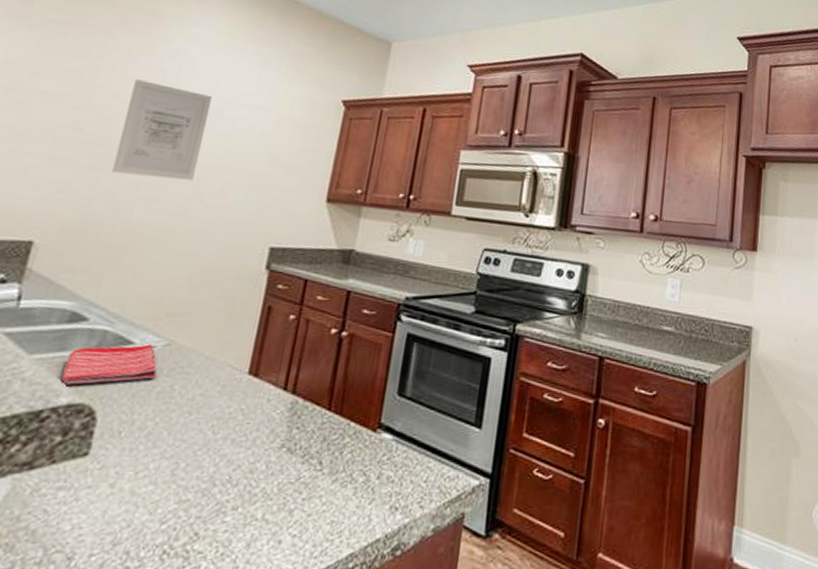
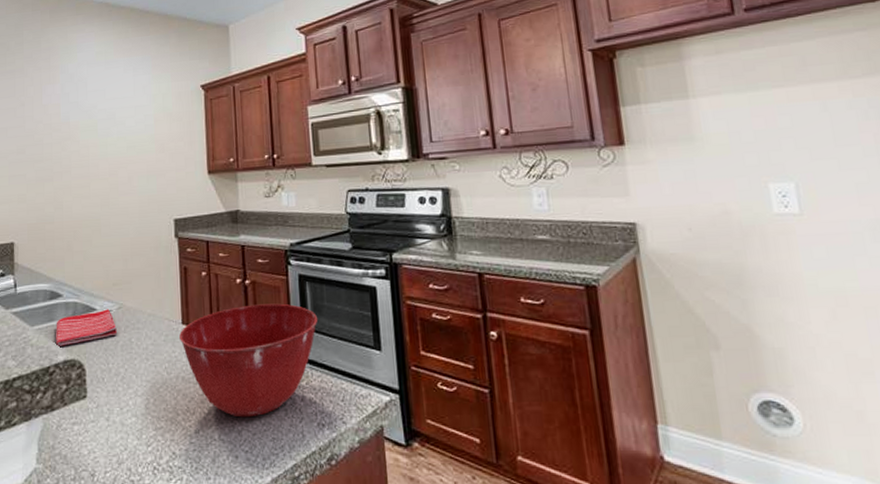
wall art: present [112,79,213,181] -> none [49,104,106,181]
mixing bowl: none [240,361,419,495] -> present [179,303,318,418]

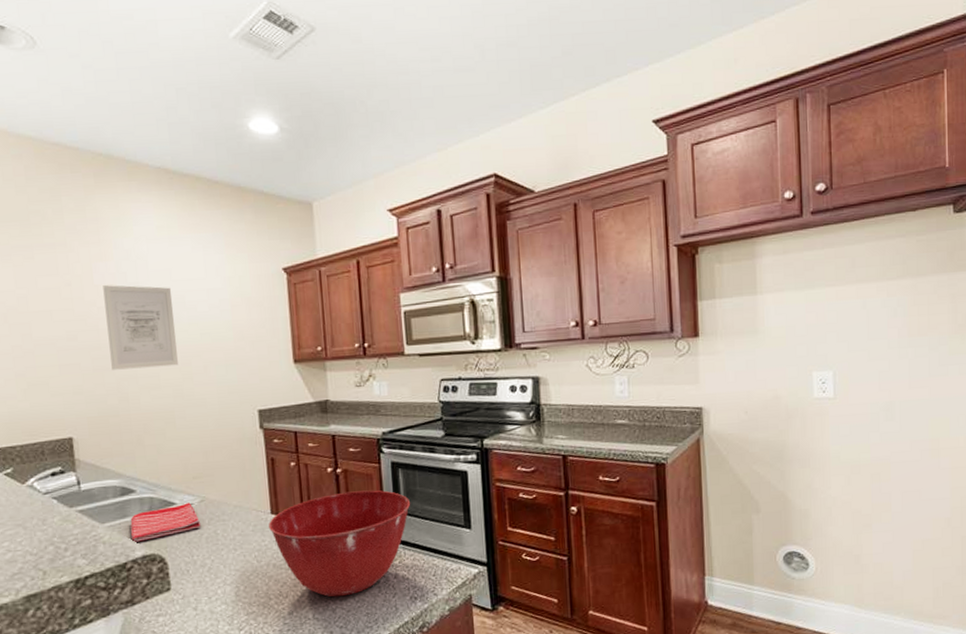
wall art: none [49,104,106,181] -> present [103,285,178,370]

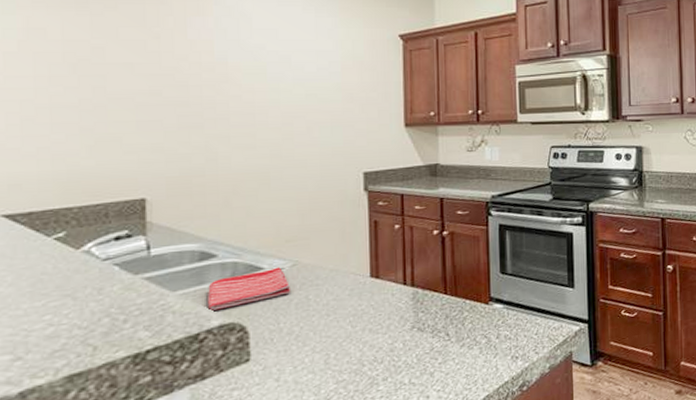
wall art: present [103,285,178,370] -> none [198,41,278,128]
mixing bowl: present [269,490,411,597] -> none [367,252,517,361]

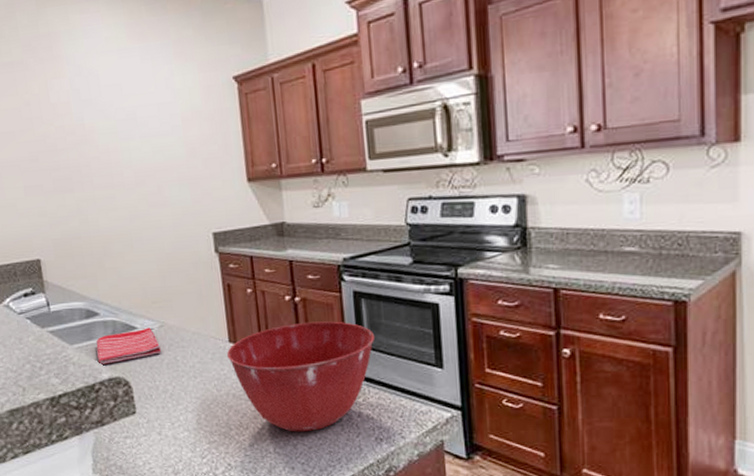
mixing bowl: none [367,252,517,361] -> present [227,321,375,432]

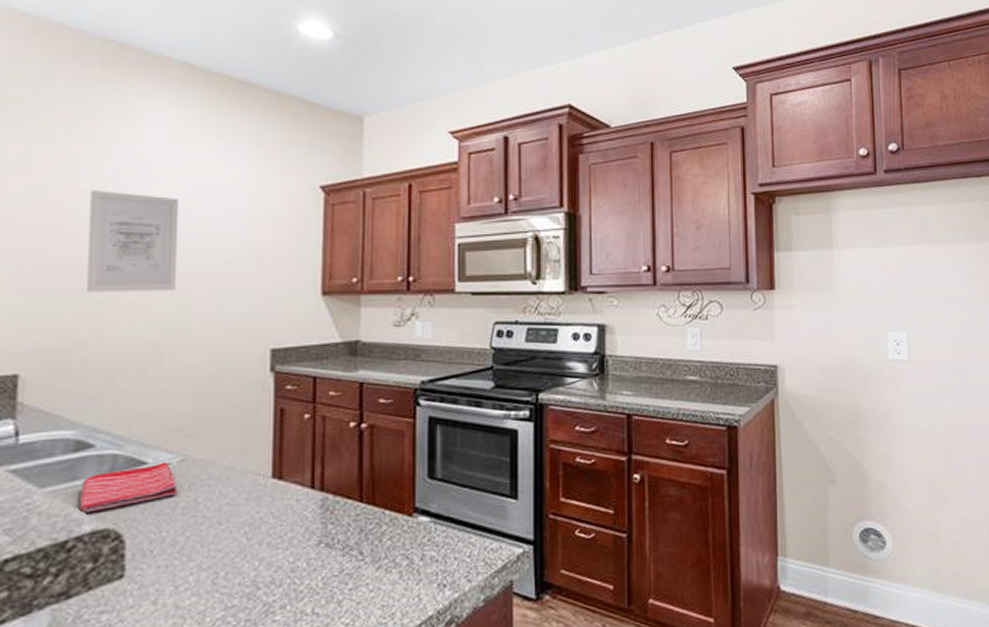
wall art: none [58,102,133,191] -> present [87,190,180,292]
mixing bowl: present [227,321,375,432] -> none [268,450,448,586]

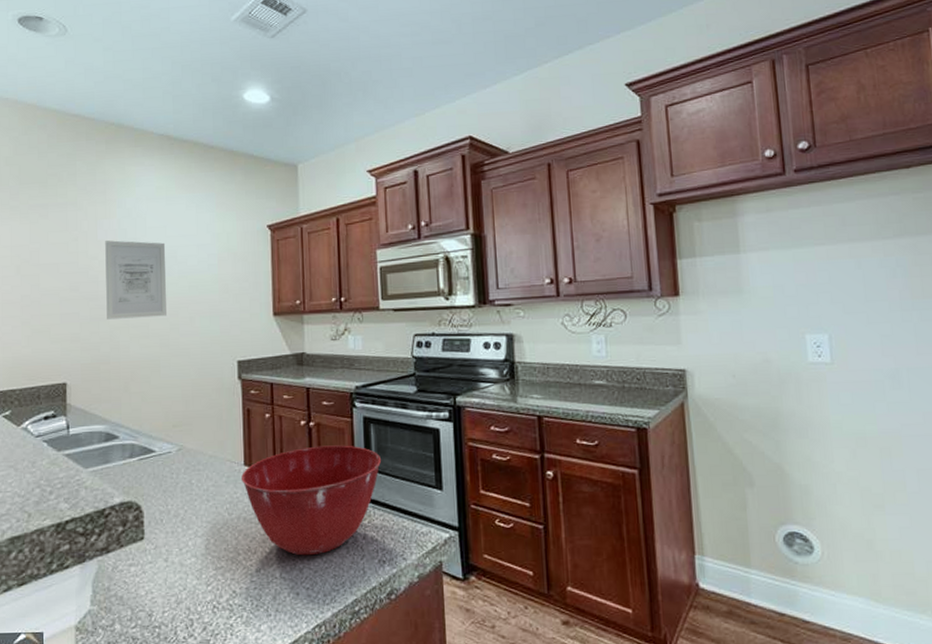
dish towel: present [78,462,178,513] -> none [111,451,177,488]
mixing bowl: none [268,450,448,586] -> present [241,445,382,556]

